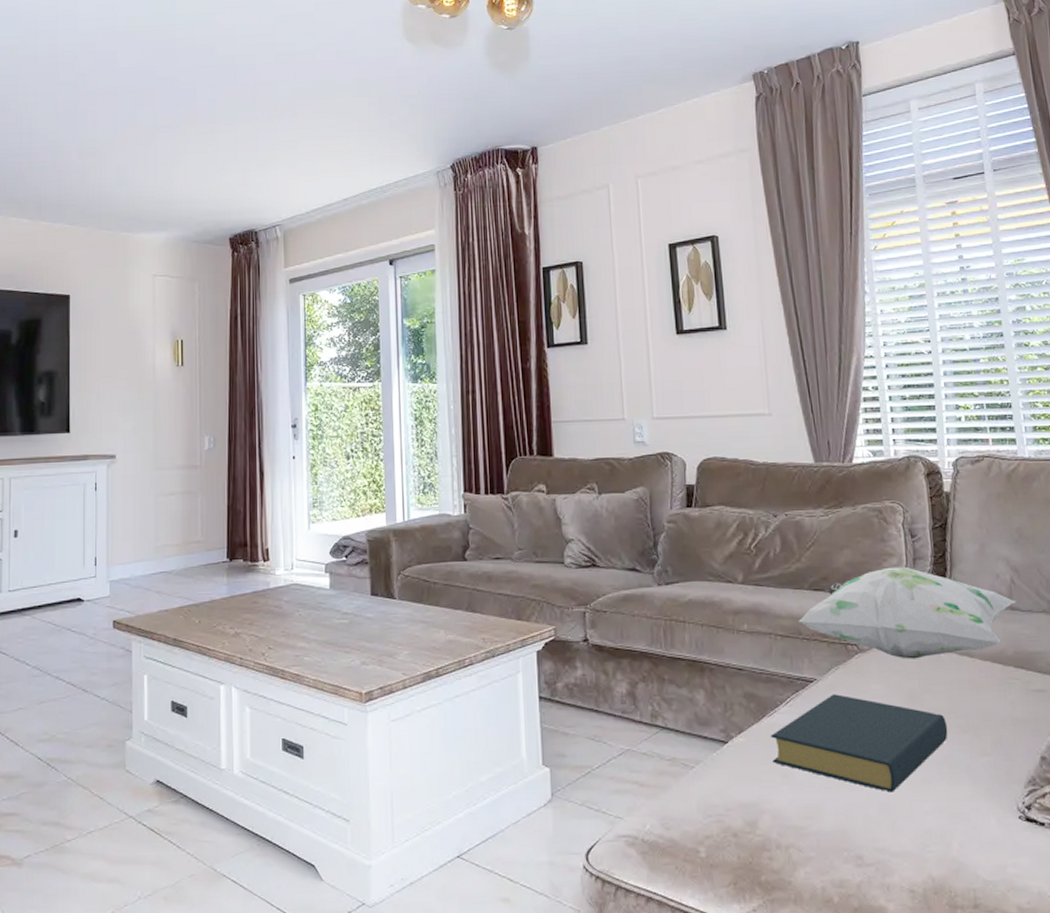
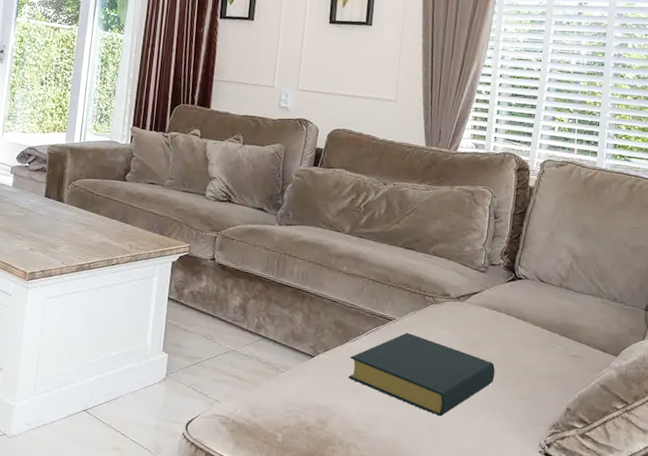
decorative pillow: present [798,566,1016,659] -> none [389,239,571,317]

